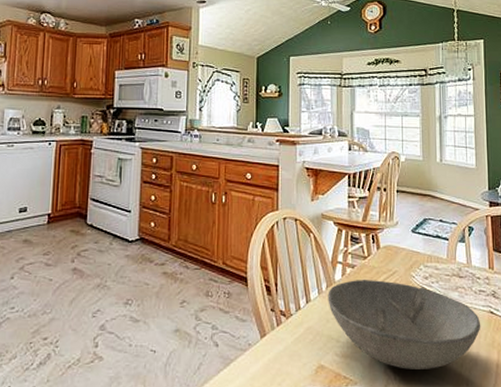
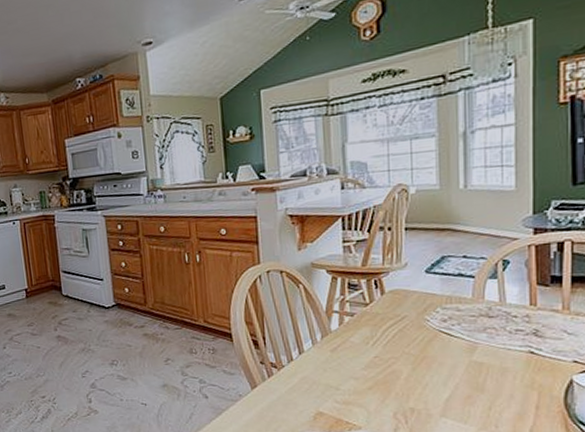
bowl: present [328,279,481,370] -> none [323,326,517,414]

